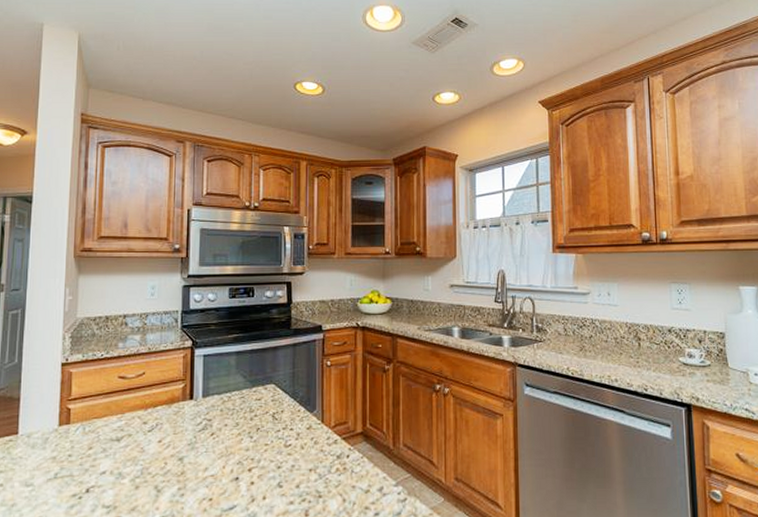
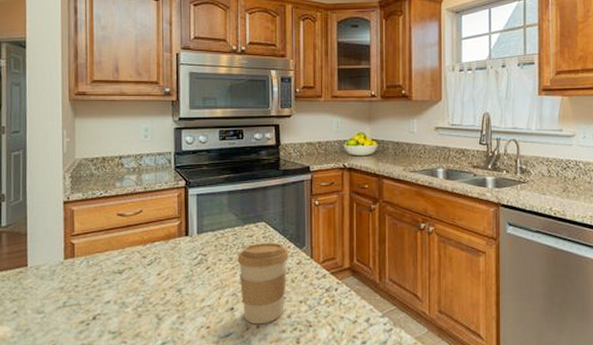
coffee cup: none [244,406,298,496] -> present [237,243,289,325]

